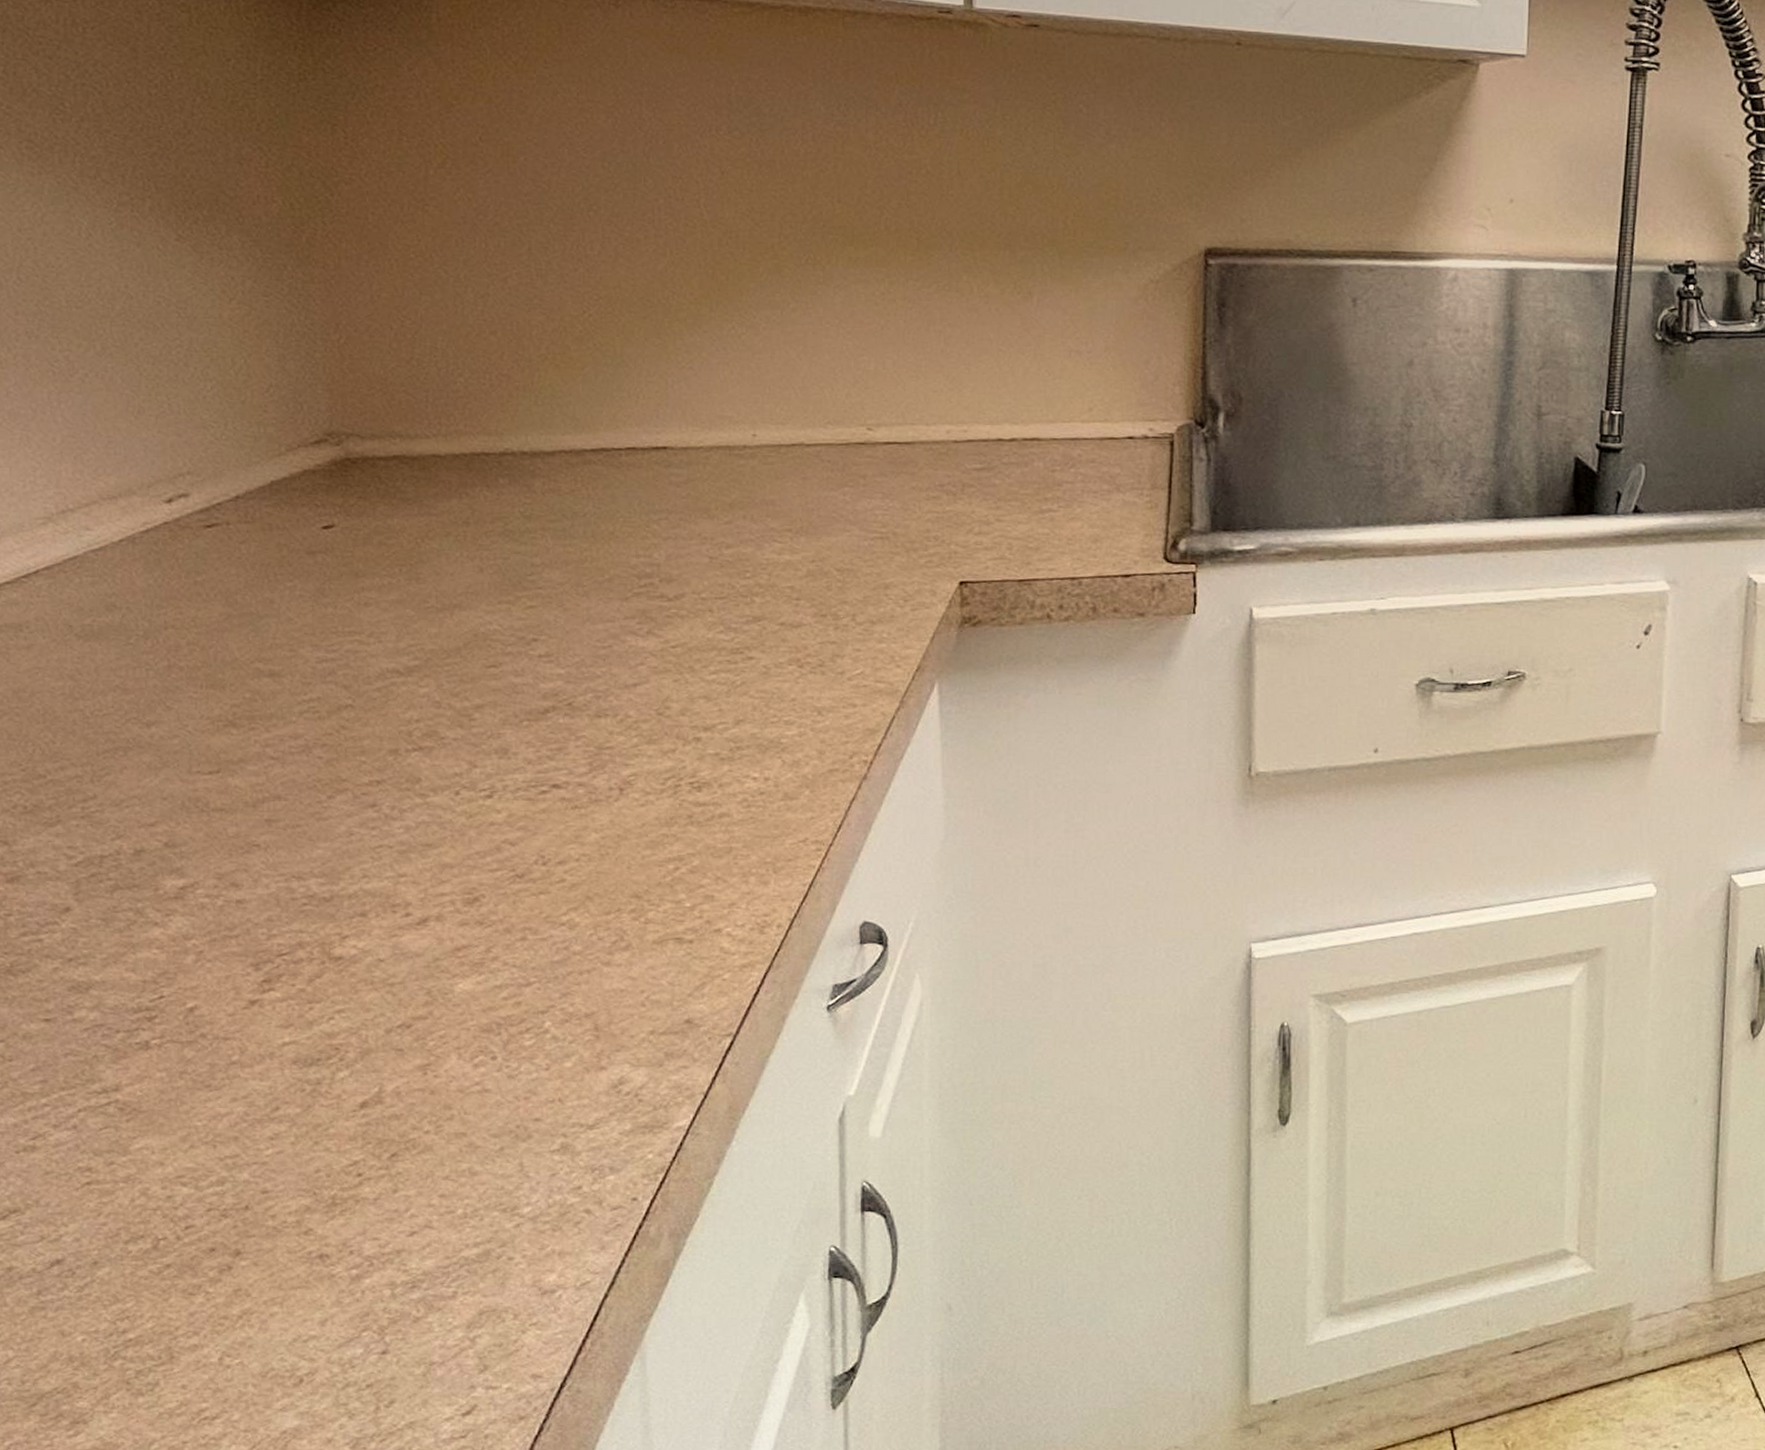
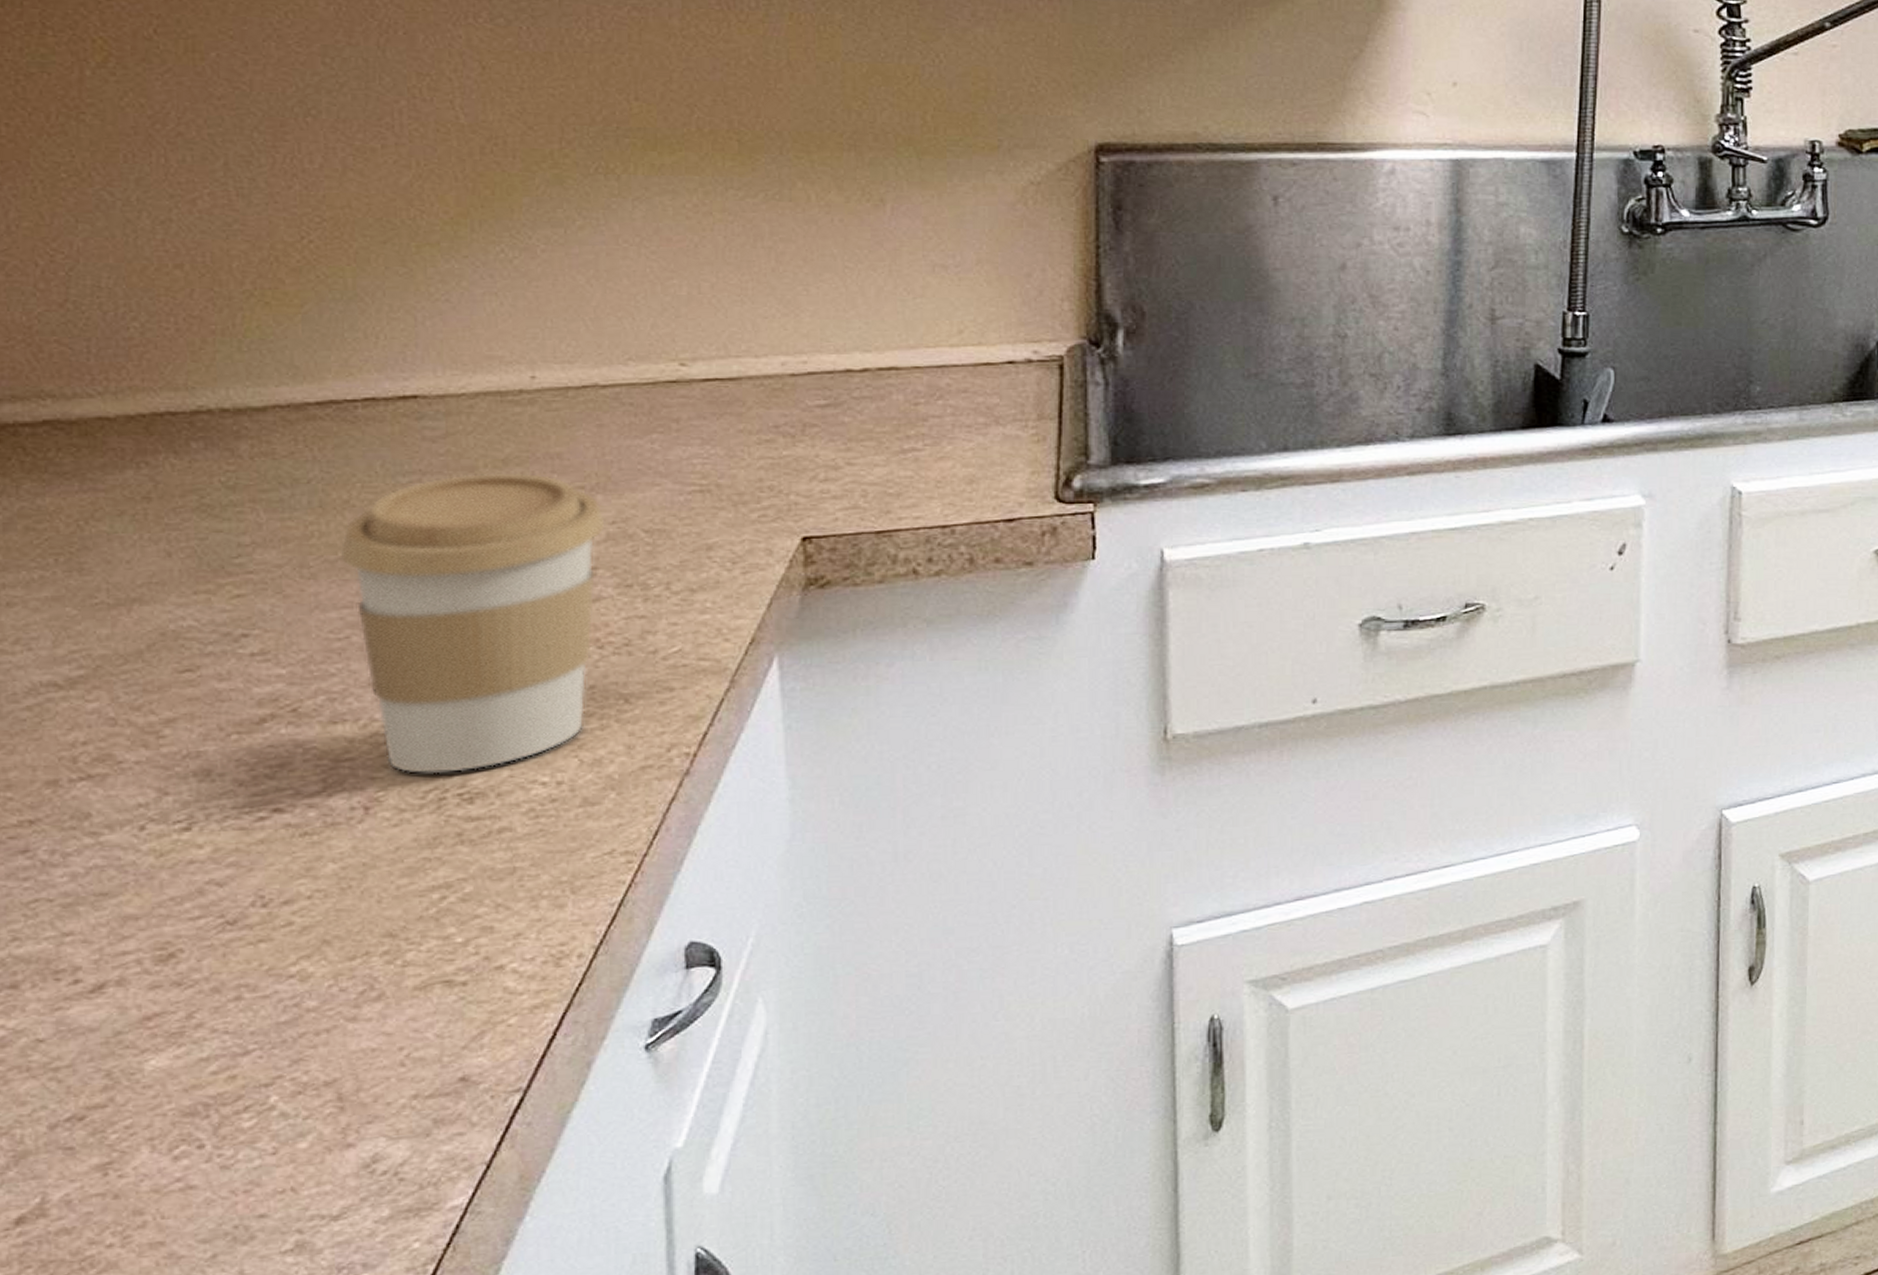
coffee cup: none [606,513,808,765] -> present [339,472,607,775]

